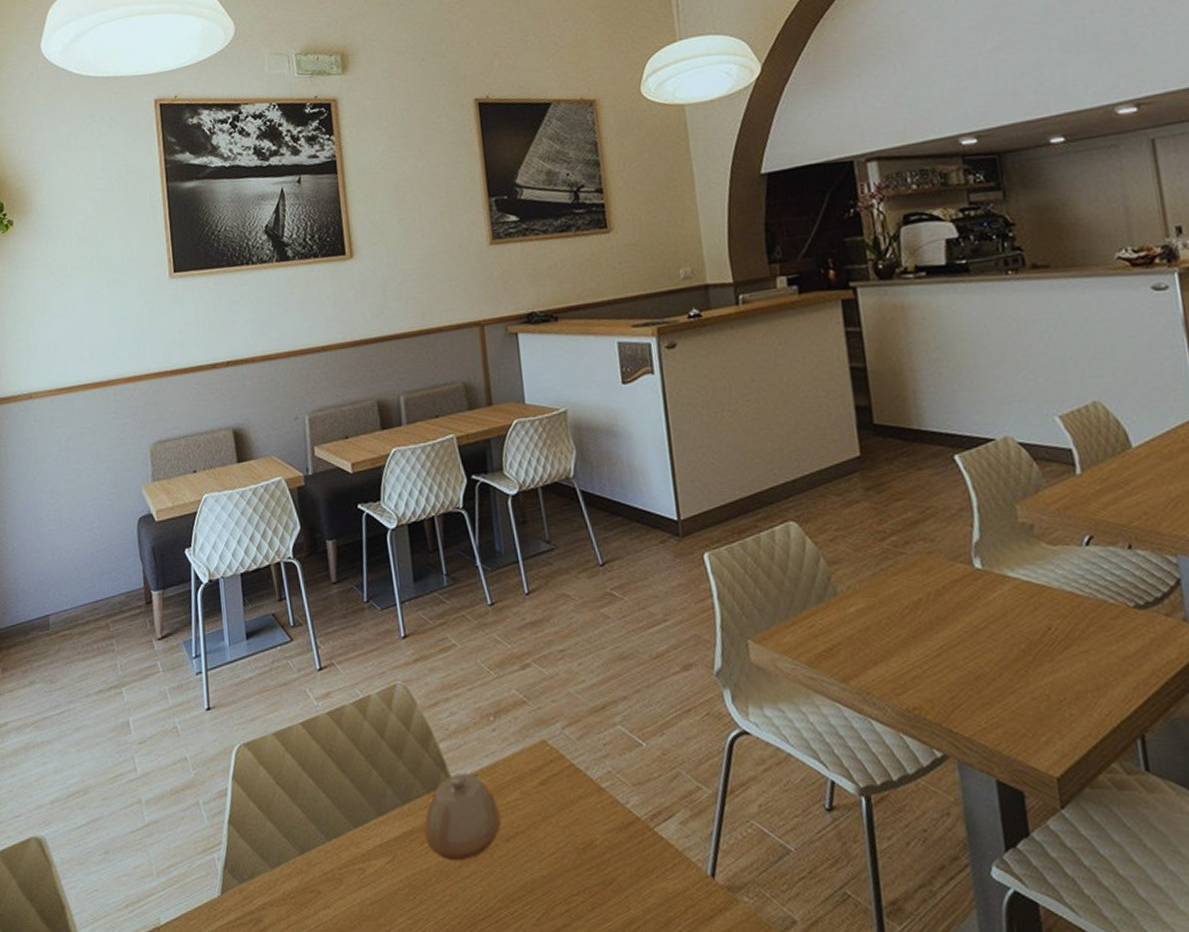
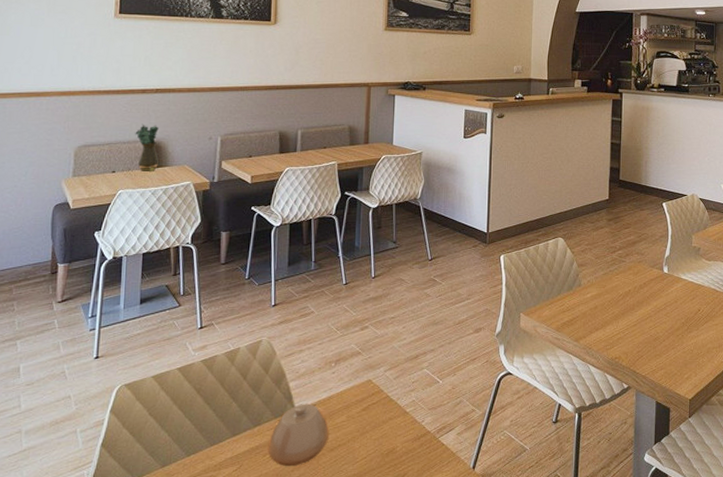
vase: none [211,407,242,469] -> present [135,123,159,173]

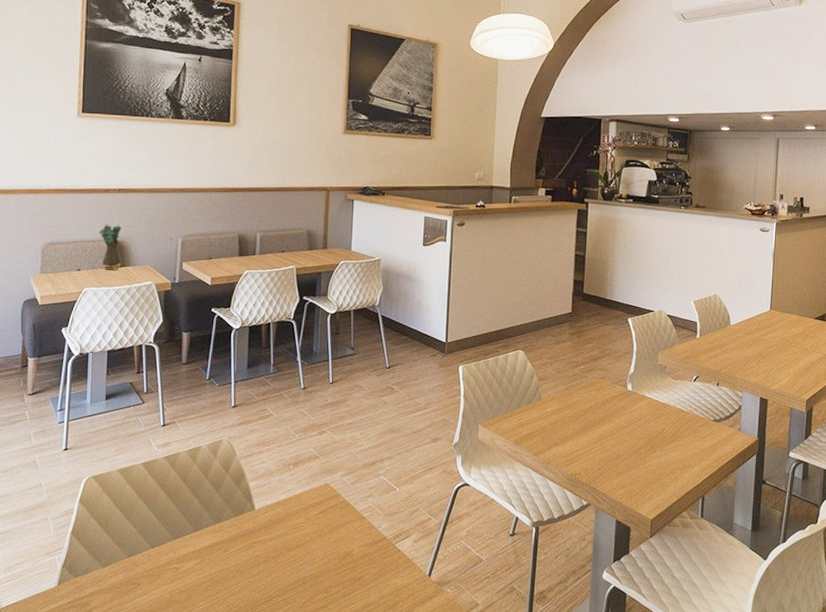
sugar bowl: present [268,403,330,466] -> none [228,503,288,563]

